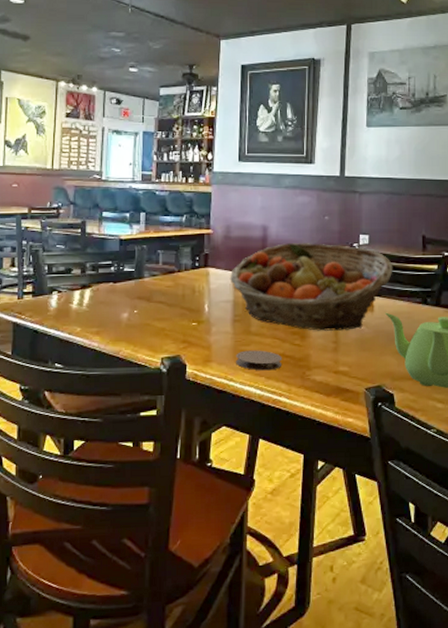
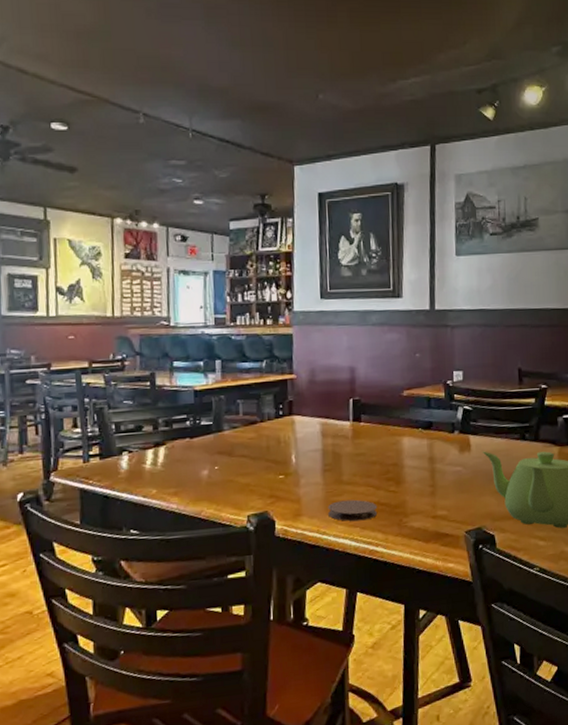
fruit basket: present [229,243,393,331] -> none [317,383,490,476]

